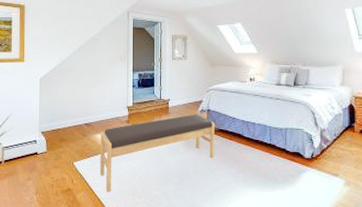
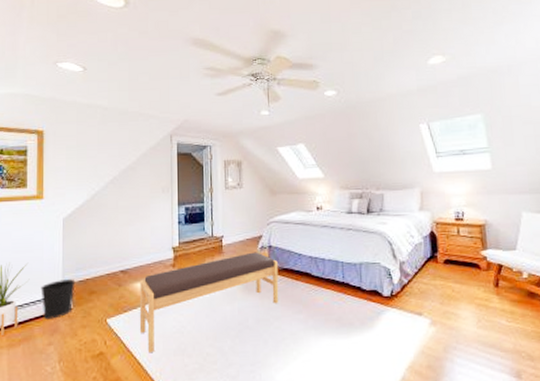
wastebasket: none [22,128,49,159] -> present [40,279,76,319]

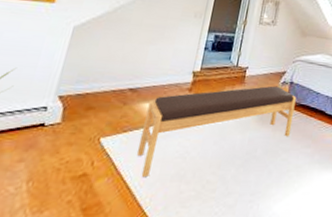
wastebasket: present [40,279,76,319] -> none [21,91,72,133]

